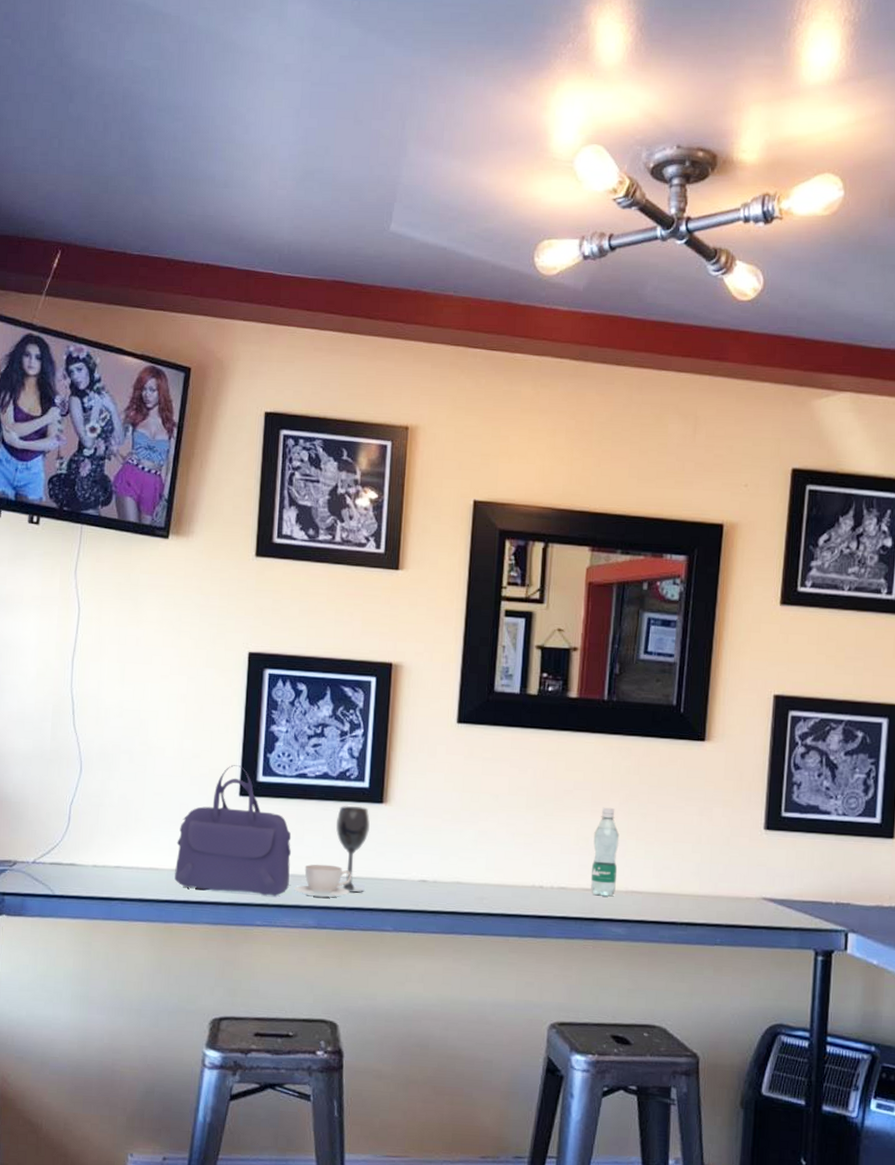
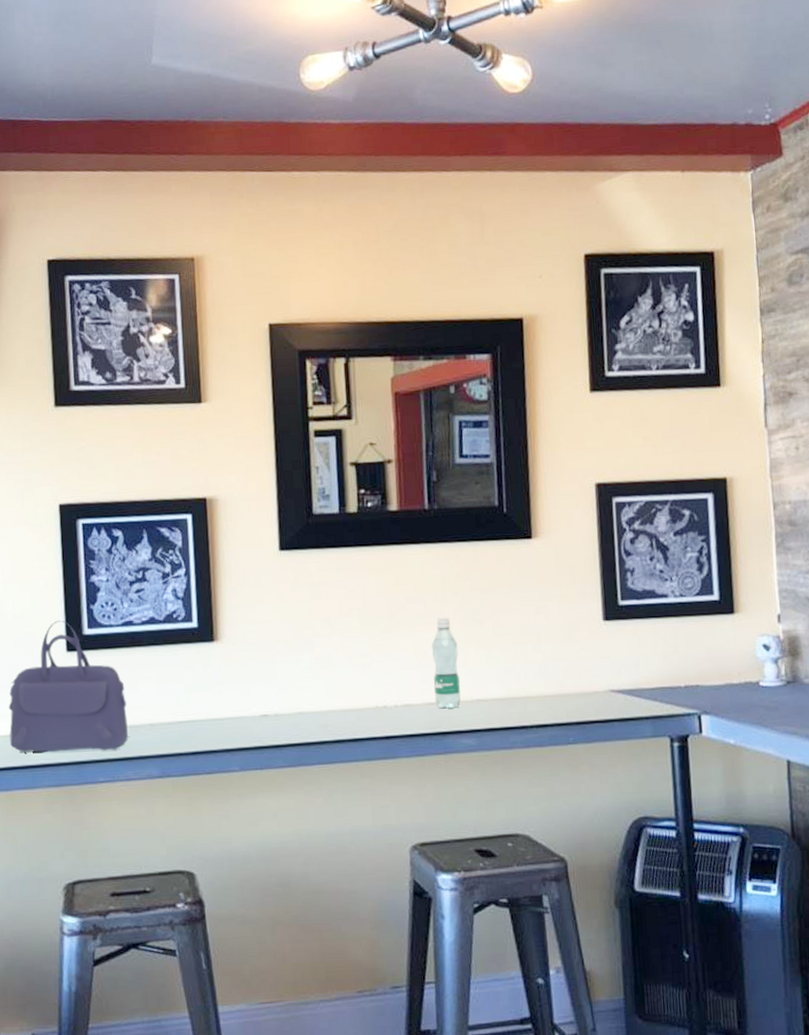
teacup: present [294,864,352,898] -> none [134,710,191,746]
wine glass: present [335,805,370,893] -> none [168,647,206,736]

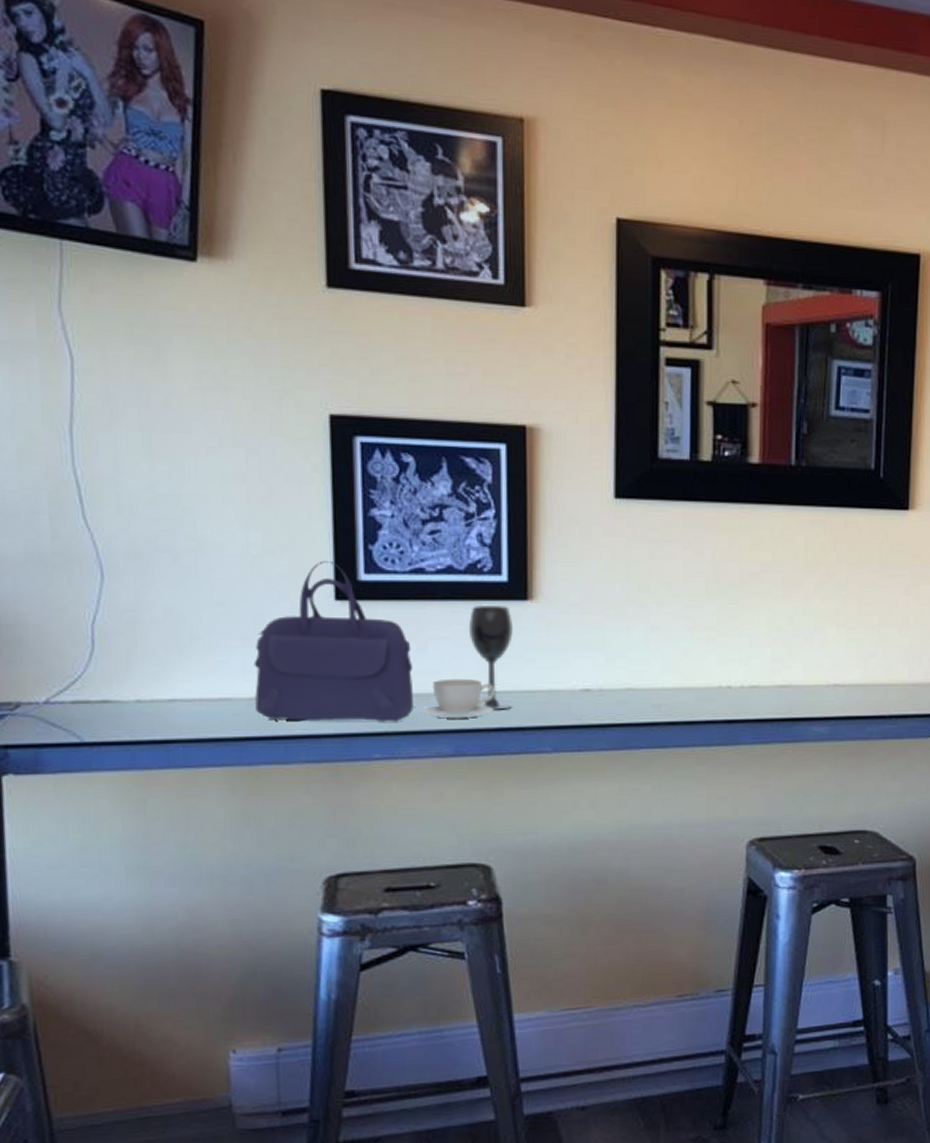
teacup: none [134,710,191,746] -> present [421,678,495,719]
wine glass: none [168,647,206,736] -> present [468,604,513,710]
bottle: present [432,617,461,709] -> none [786,591,817,693]

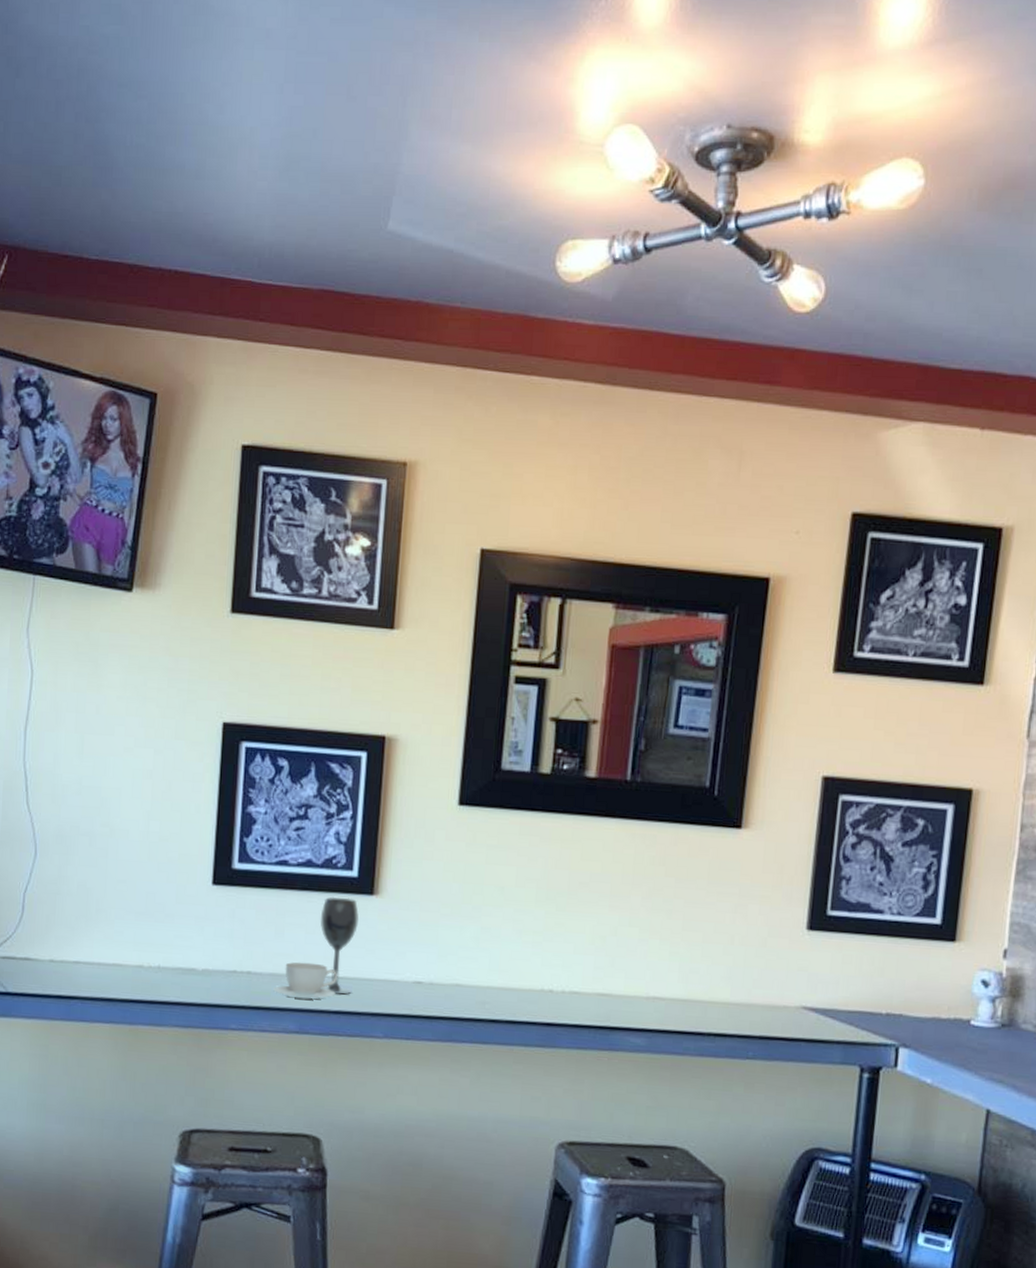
handbag: present [253,560,413,722] -> none [140,849,271,998]

